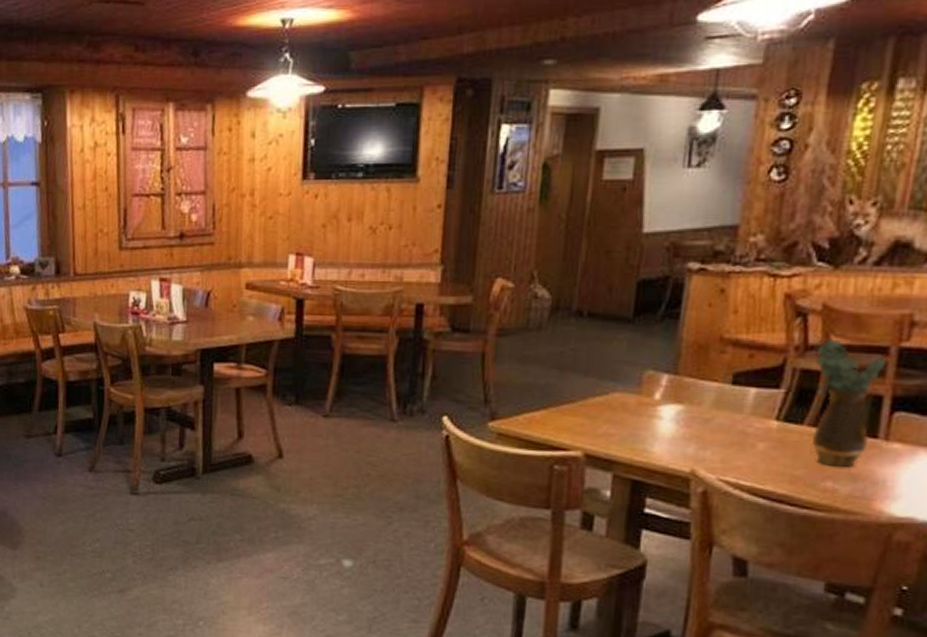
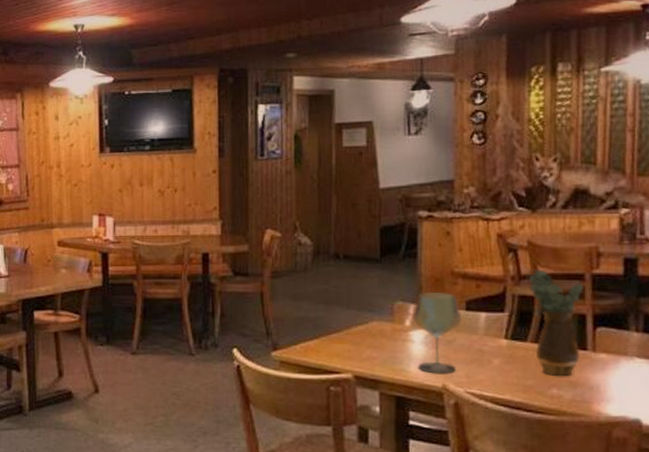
wine glass: none [663,360,726,458] -> present [413,291,462,374]

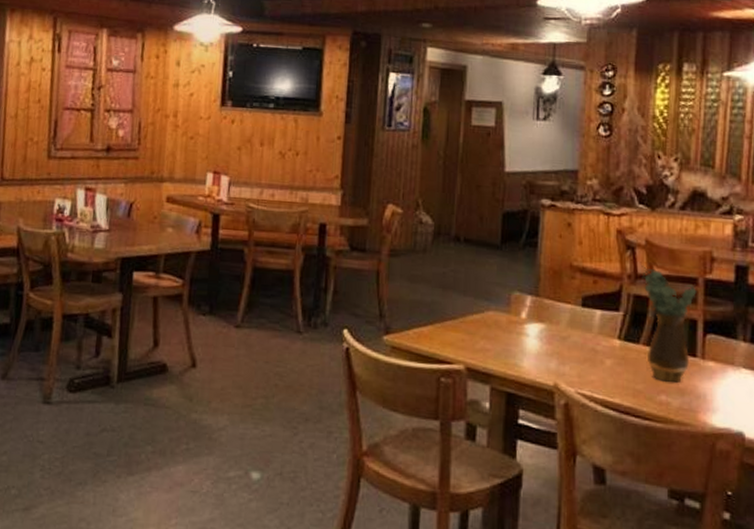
wine glass: present [413,291,462,374] -> none [529,283,577,372]

